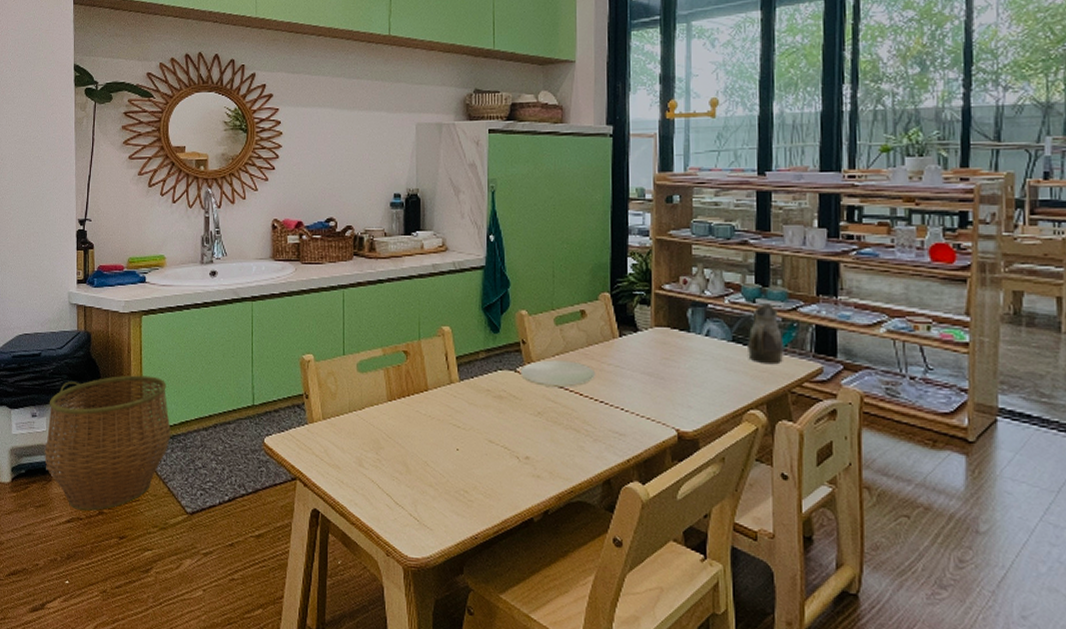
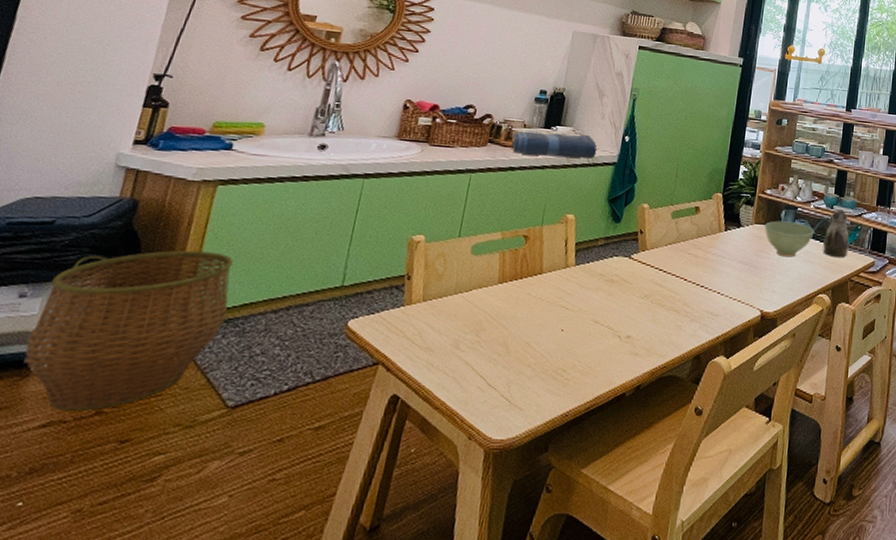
towel: none [375,238,462,265] -> present [511,131,597,159]
plate: present [519,360,596,387] -> none [633,248,701,273]
bowl: none [667,321,734,366] -> present [764,221,815,257]

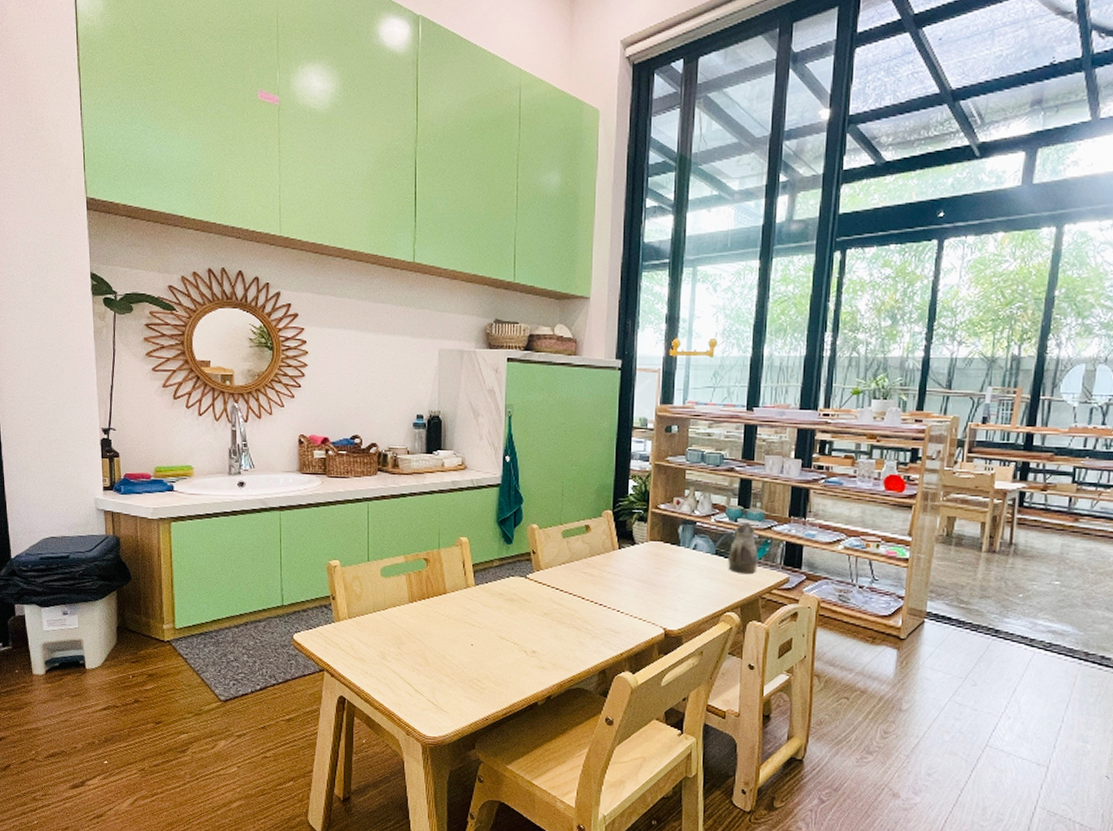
basket: present [24,250,234,411] -> none [78,577,203,700]
towel: present [511,131,597,159] -> none [398,457,480,482]
bowl: present [764,221,815,257] -> none [660,537,717,575]

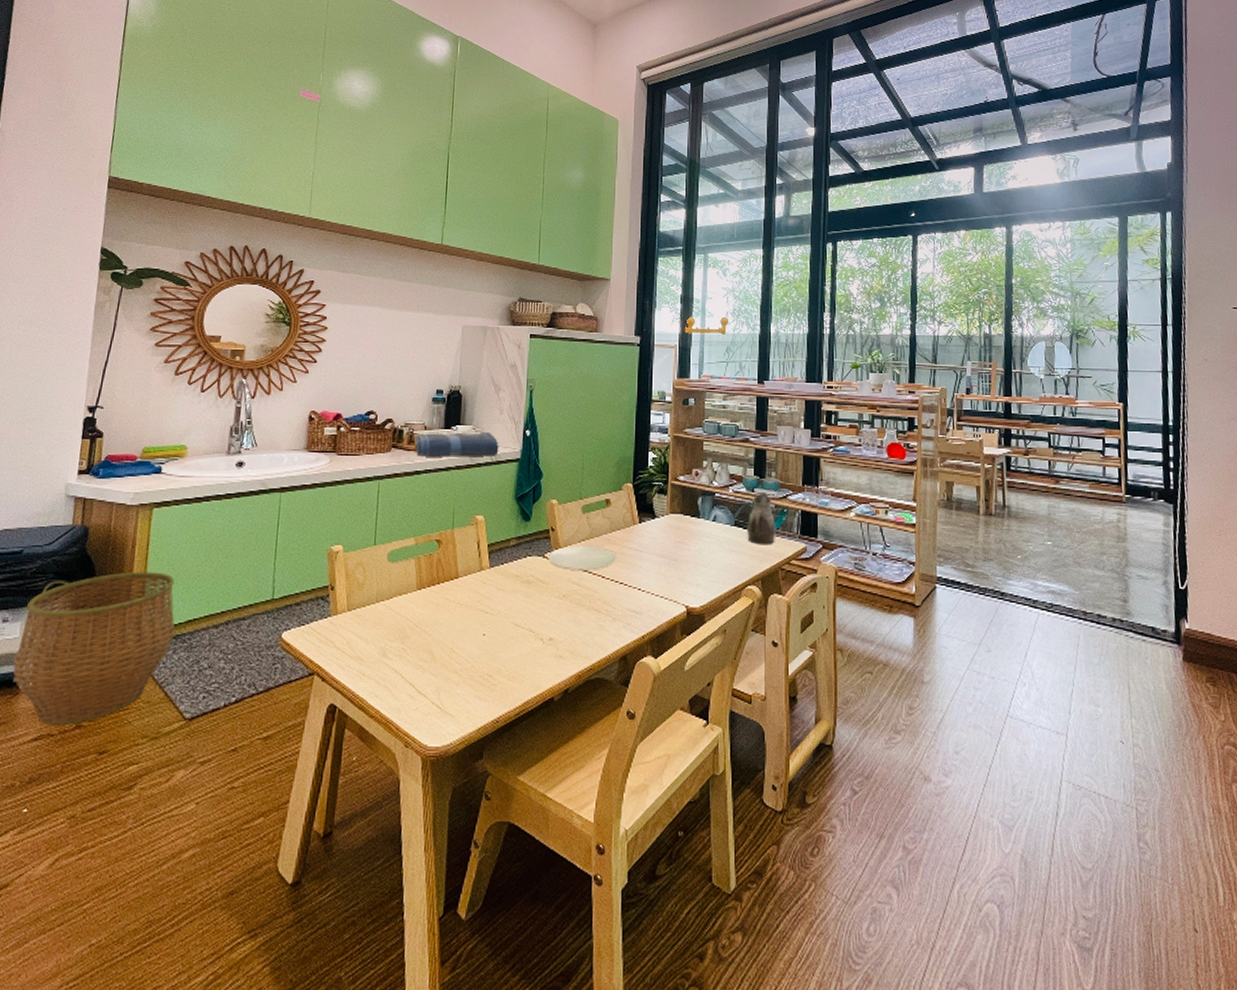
basket: none [78,577,203,700] -> present [13,572,175,725]
towel: none [398,457,480,482] -> present [414,432,499,457]
plate: none [529,568,597,592] -> present [547,546,617,571]

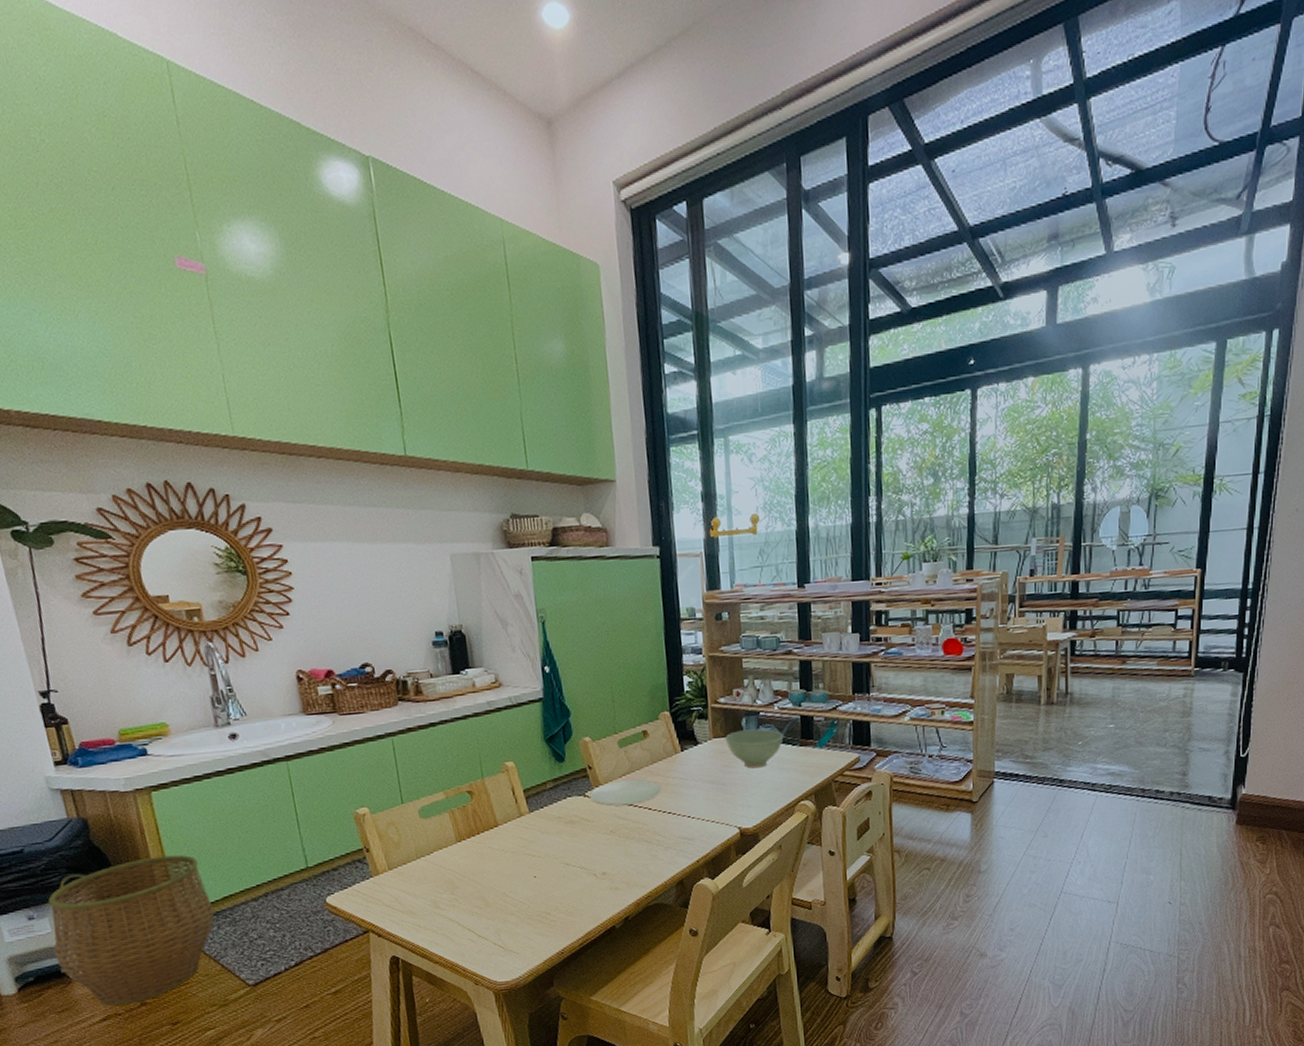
towel: present [414,432,499,457] -> none [421,673,518,708]
bowl: none [681,509,736,548] -> present [724,728,784,769]
pitcher: present [746,493,776,544] -> none [795,706,827,759]

